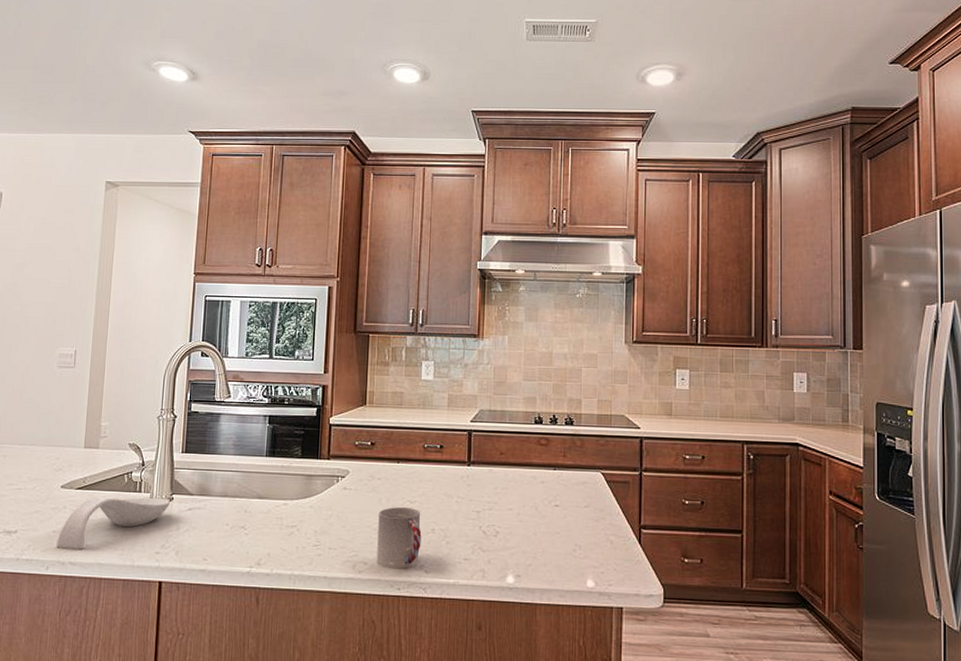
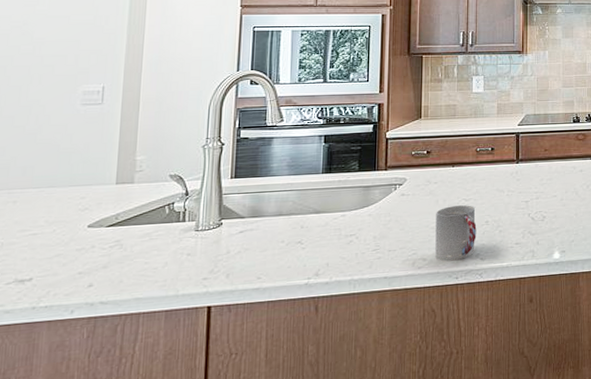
spoon rest: present [56,497,171,550] -> none [83,225,220,290]

